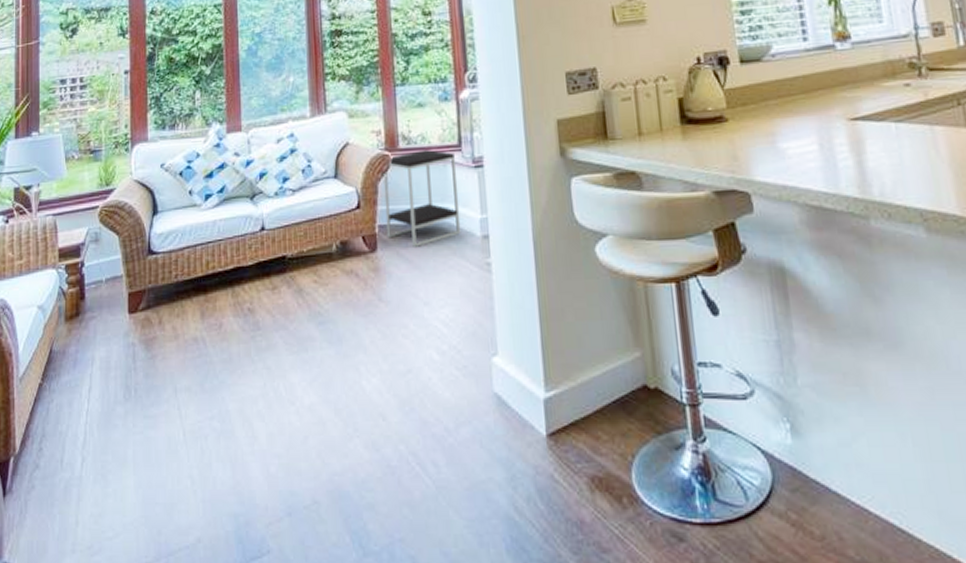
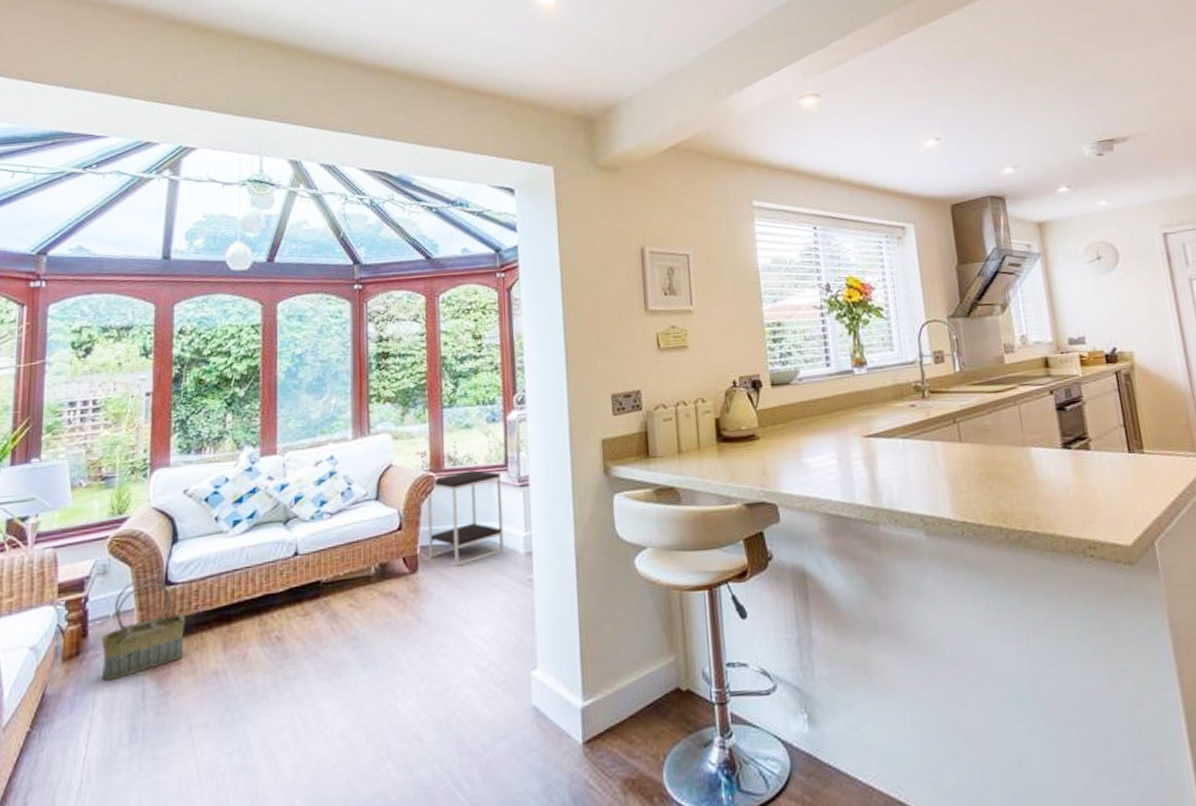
basket: none [97,245,168,342] -> present [102,577,186,682]

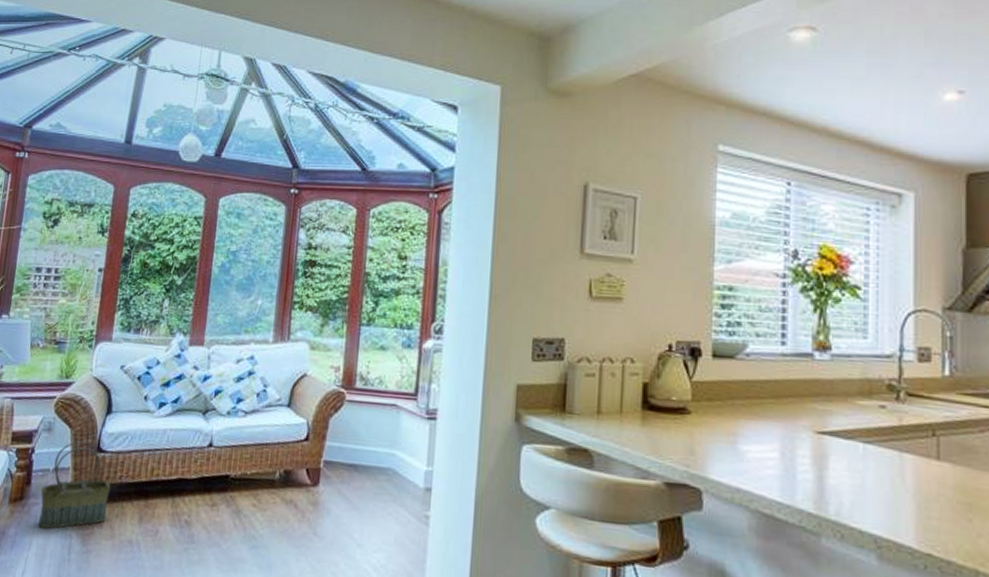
side table: present [427,470,505,567] -> none [331,393,410,488]

